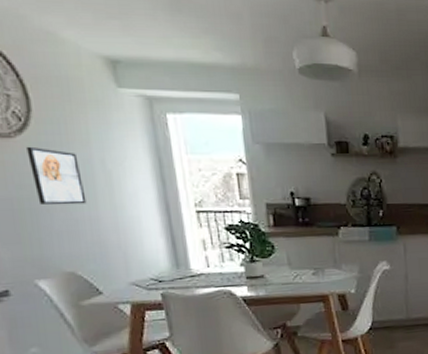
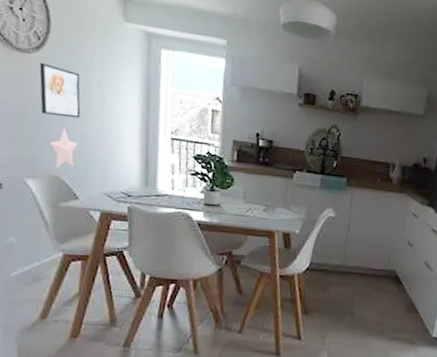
decorative star: none [56,217,90,264] -> present [50,127,78,169]

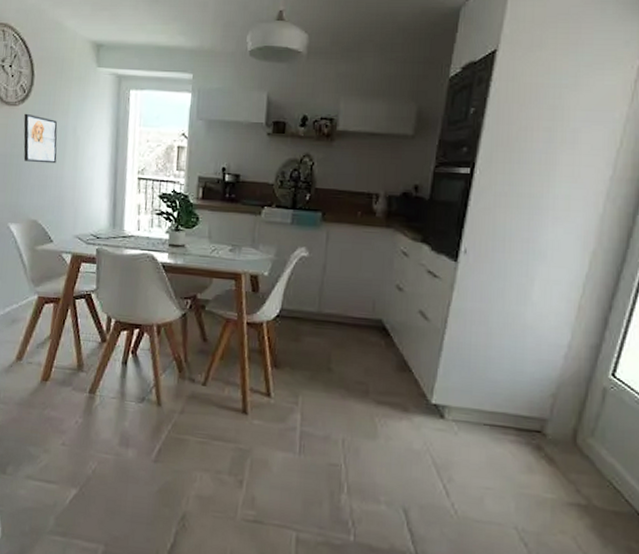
decorative star: present [50,127,78,169] -> none [30,173,54,213]

